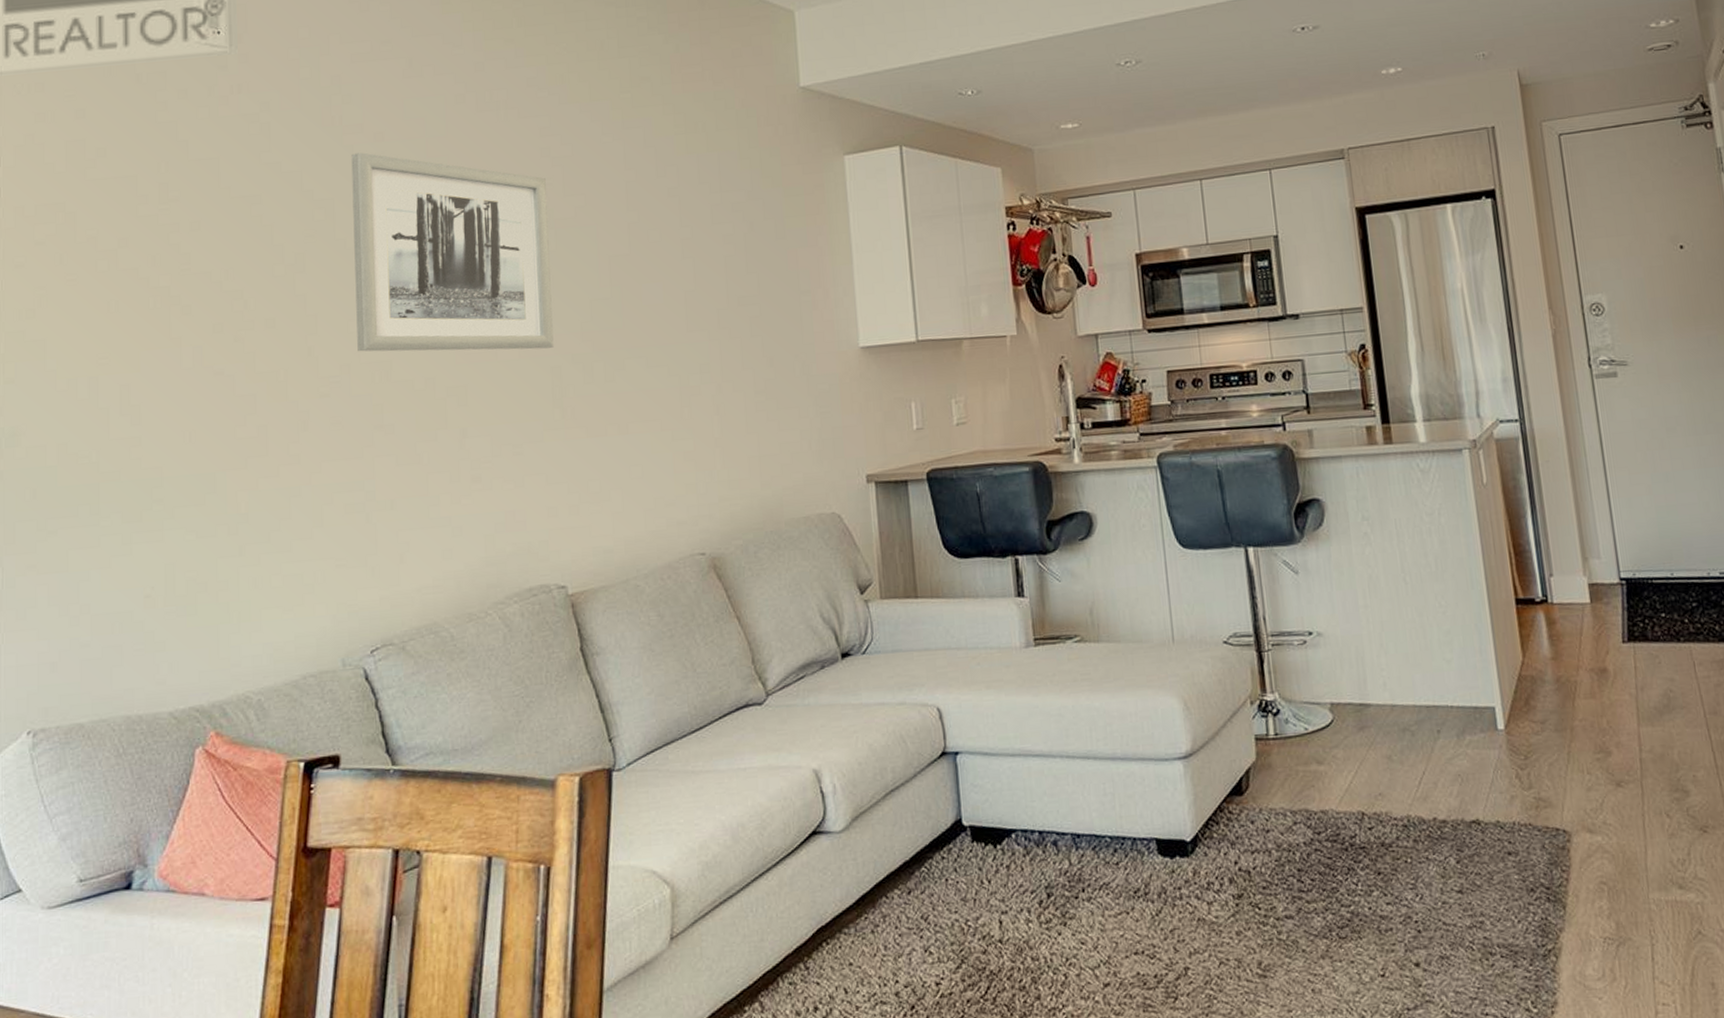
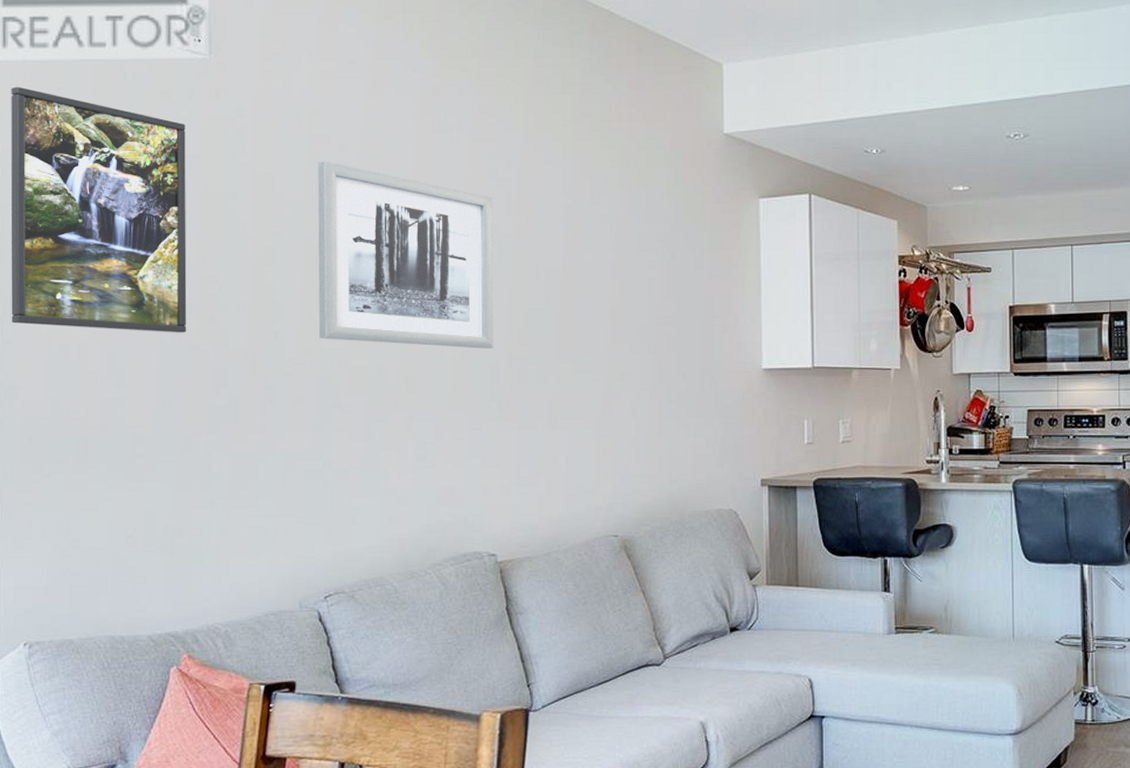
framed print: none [13,98,209,361] -> present [11,86,187,333]

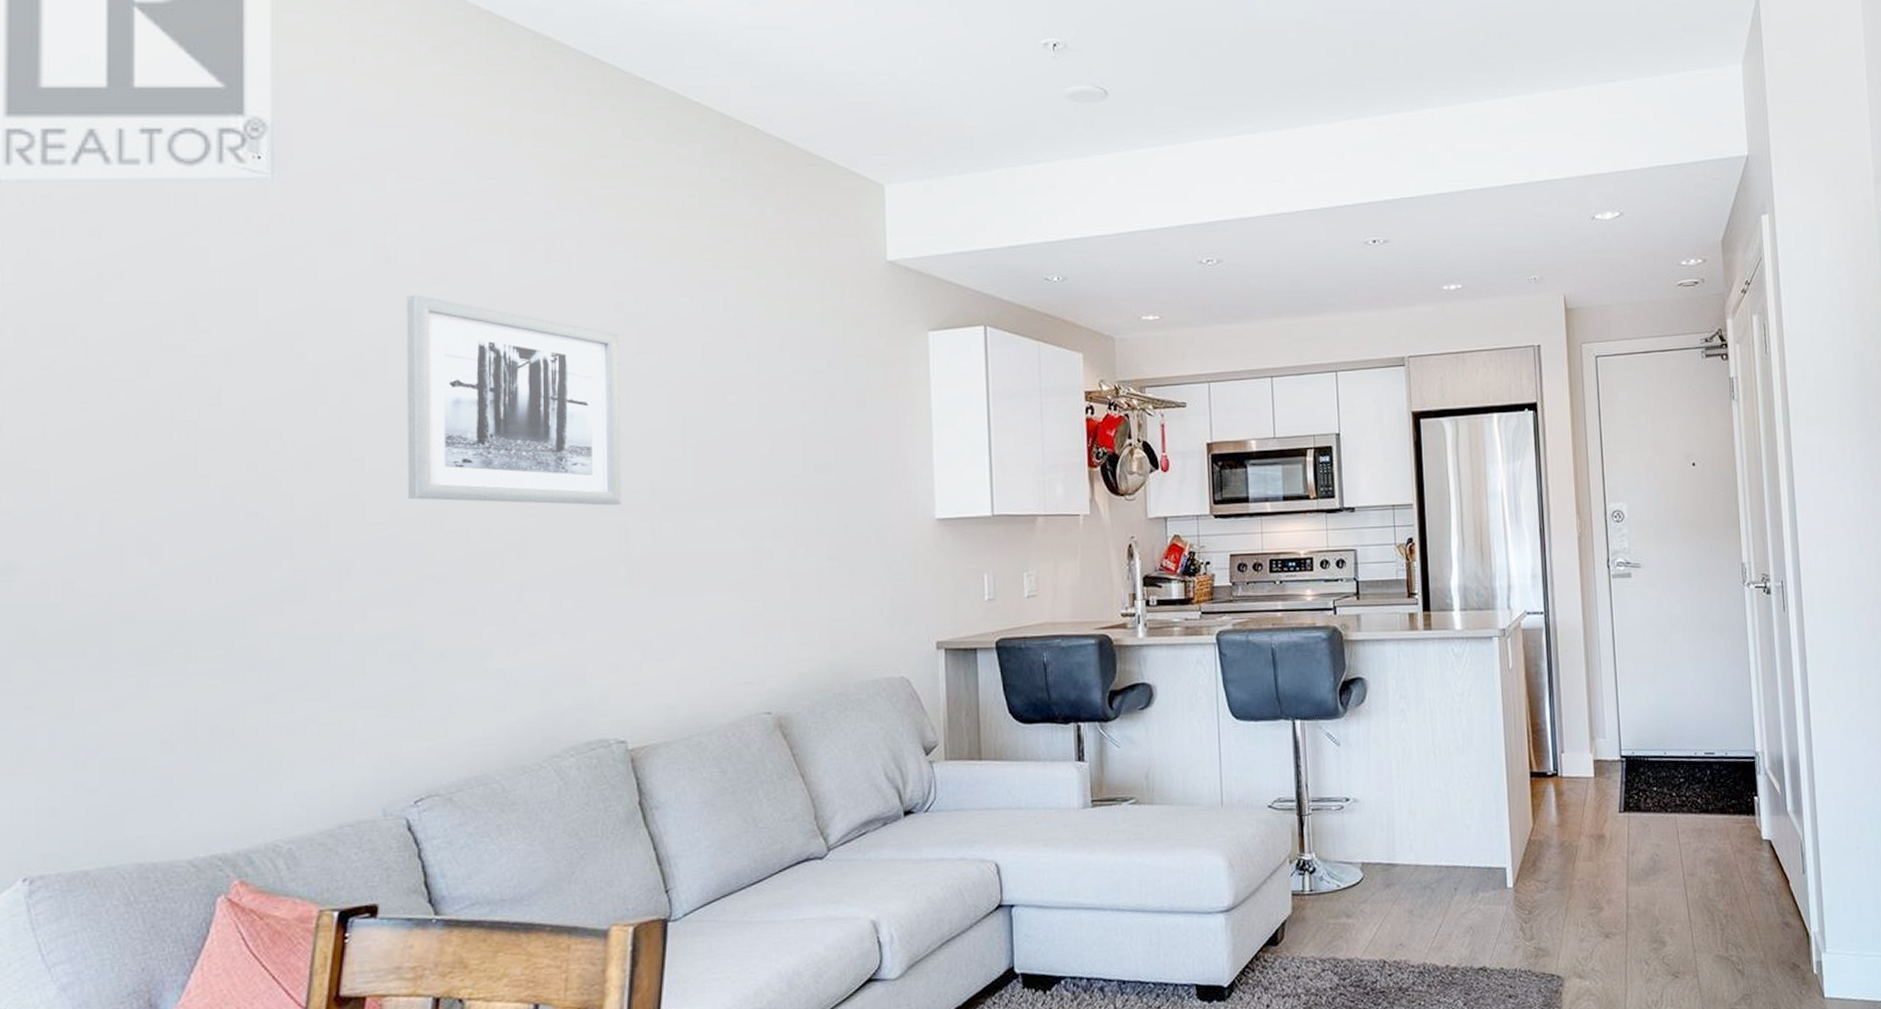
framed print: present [11,86,187,333] -> none [11,210,241,497]

